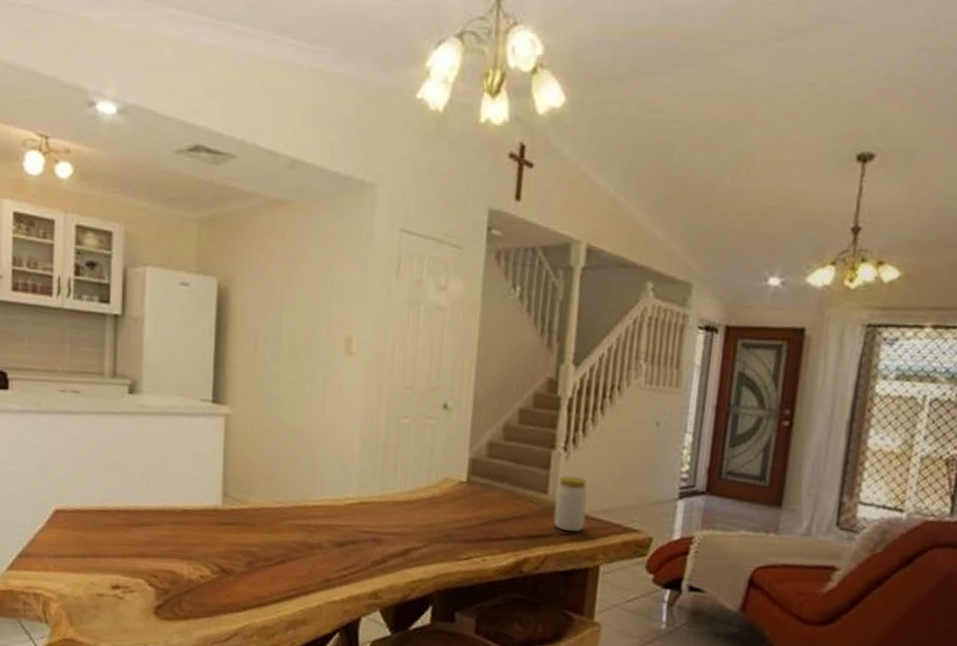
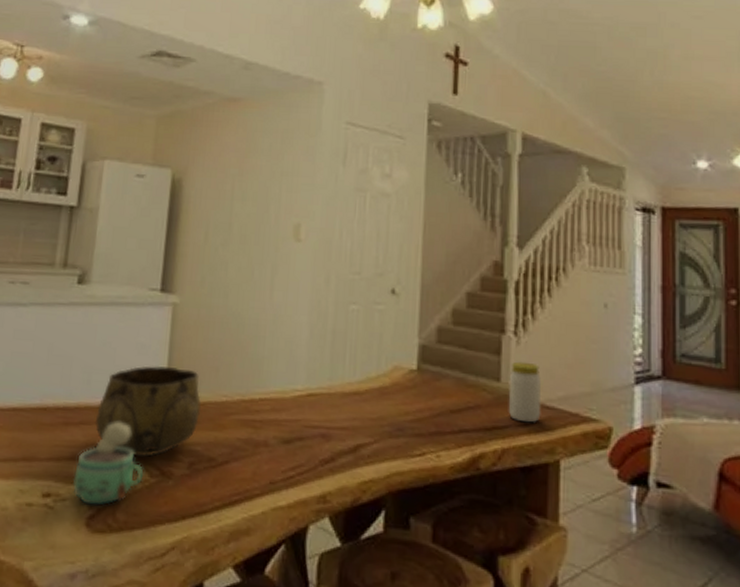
chocolate milk: none [140,524,206,597] -> present [73,422,144,506]
decorative bowl: none [156,473,258,556] -> present [94,366,201,457]

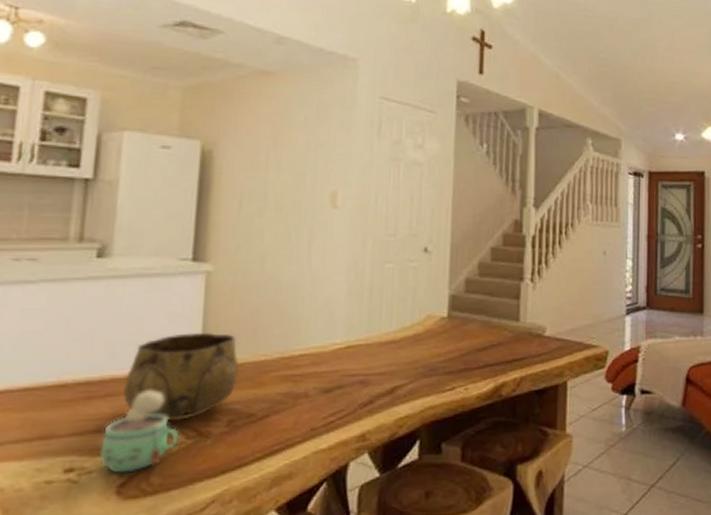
jar: present [508,361,541,423] -> none [525,303,553,354]

